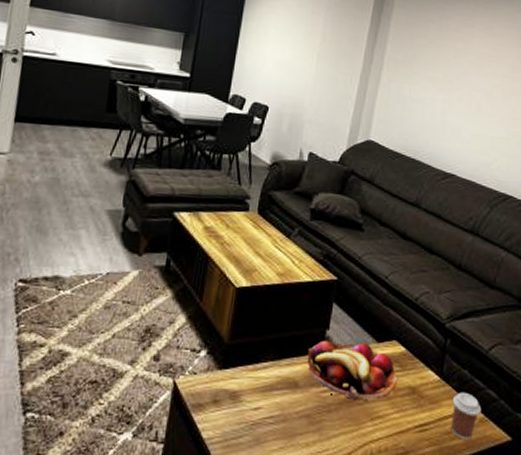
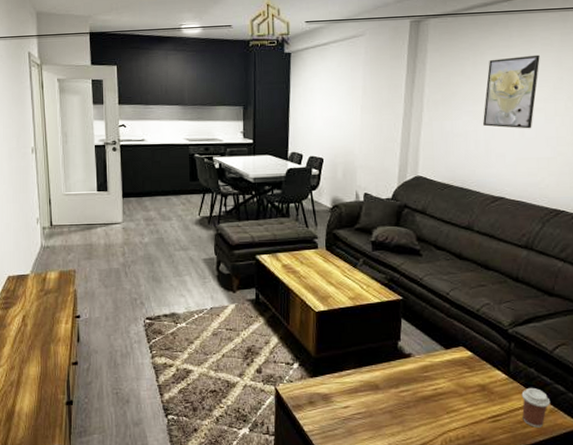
fruit basket: present [307,340,398,401] -> none [384,350,468,398]
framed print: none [442,26,503,105] -> present [483,54,540,129]

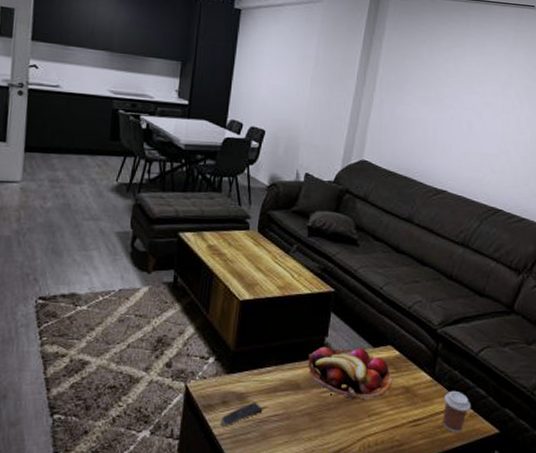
remote control: none [309,401,347,423] -> present [220,401,263,425]
fruit basket: none [384,350,468,398] -> present [308,346,393,400]
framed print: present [483,54,540,129] -> none [433,46,494,123]

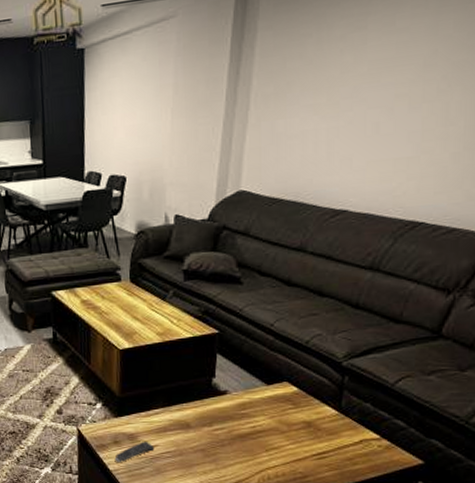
fruit basket: present [308,346,393,400] -> none [196,387,292,436]
coffee cup: present [443,390,471,433] -> none [353,423,387,464]

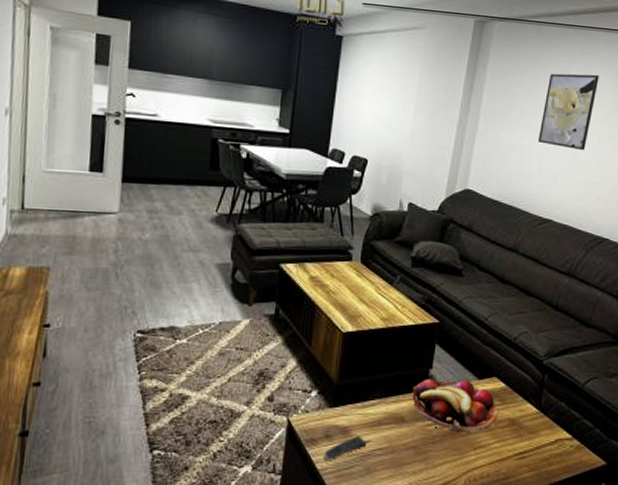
fruit basket: none [196,387,292,436] -> present [412,378,499,433]
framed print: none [326,21,408,123] -> present [538,73,599,151]

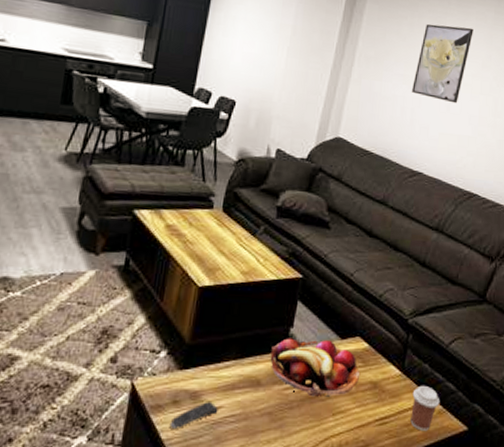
coffee cup: none [549,422,578,465] -> present [410,385,440,431]

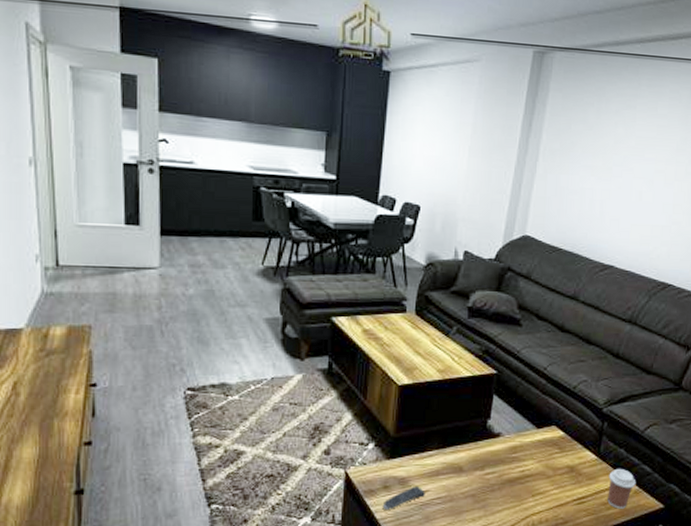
fruit basket: present [270,338,361,397] -> none [470,429,558,481]
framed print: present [412,24,474,104] -> none [601,108,667,192]

